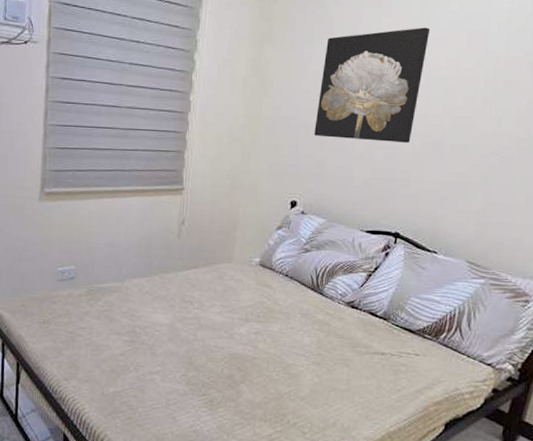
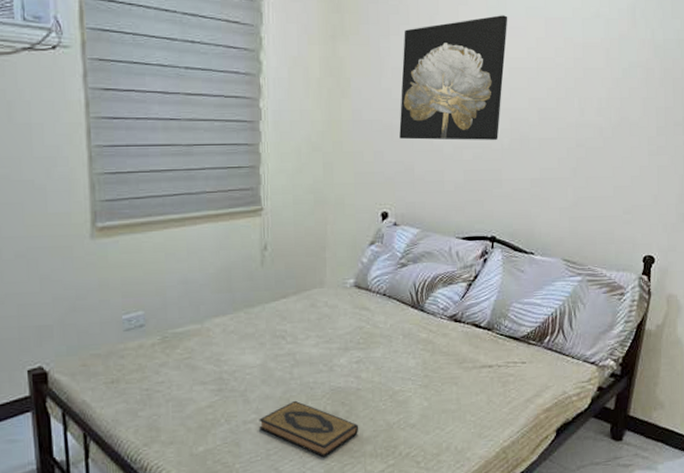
hardback book: none [162,359,252,415] -> present [259,400,359,458]

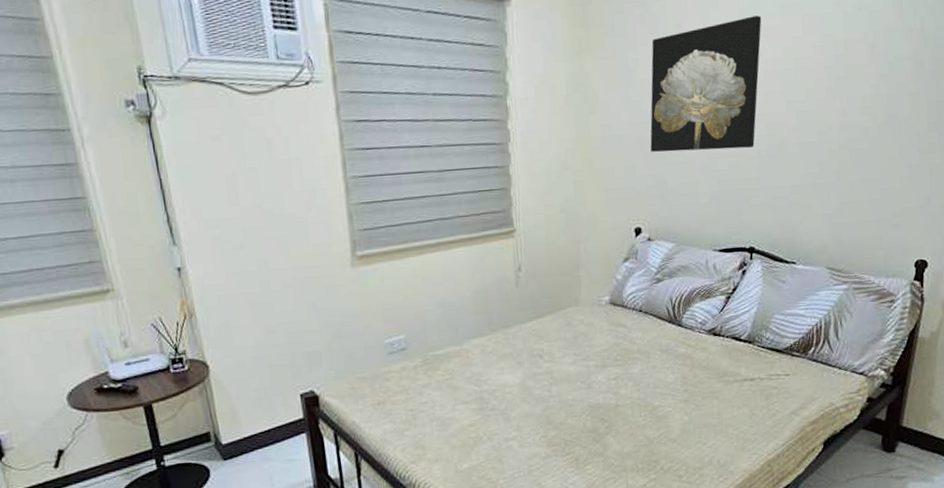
hardback book: present [259,400,359,458] -> none [520,417,620,473]

